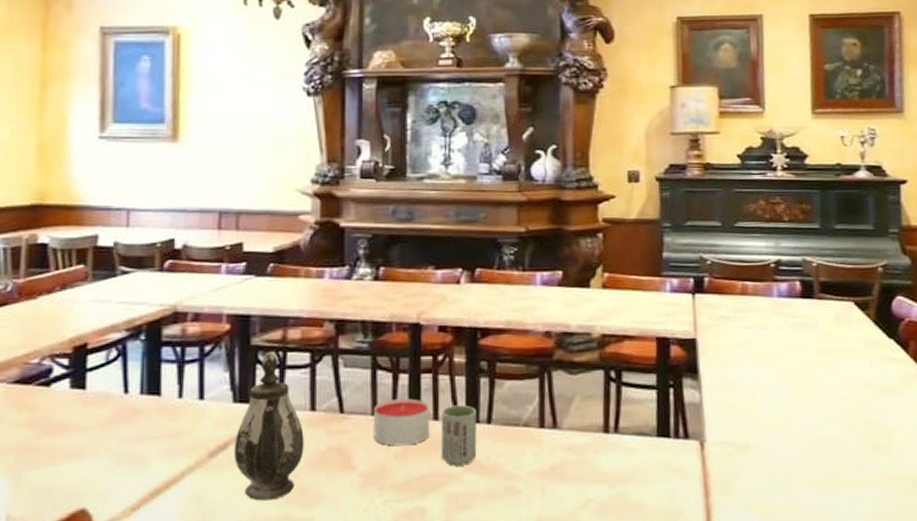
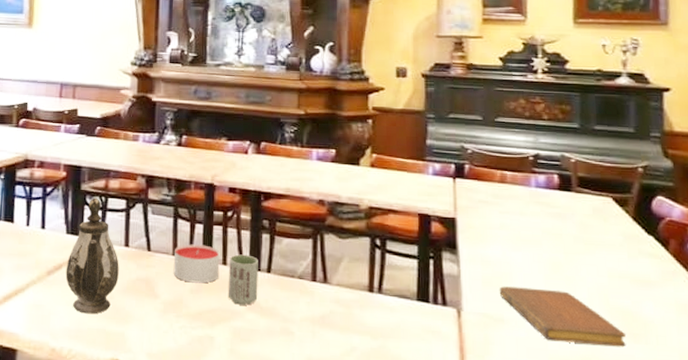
notebook: none [743,408,871,464] -> present [499,286,627,347]

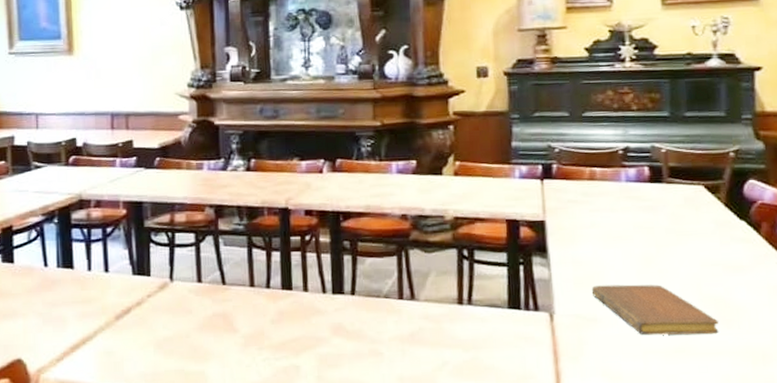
teapot: present [65,198,119,314] -> none [135,234,194,356]
candle: present [173,244,220,284] -> none [251,272,301,313]
cup: present [229,254,258,306] -> none [310,278,343,331]

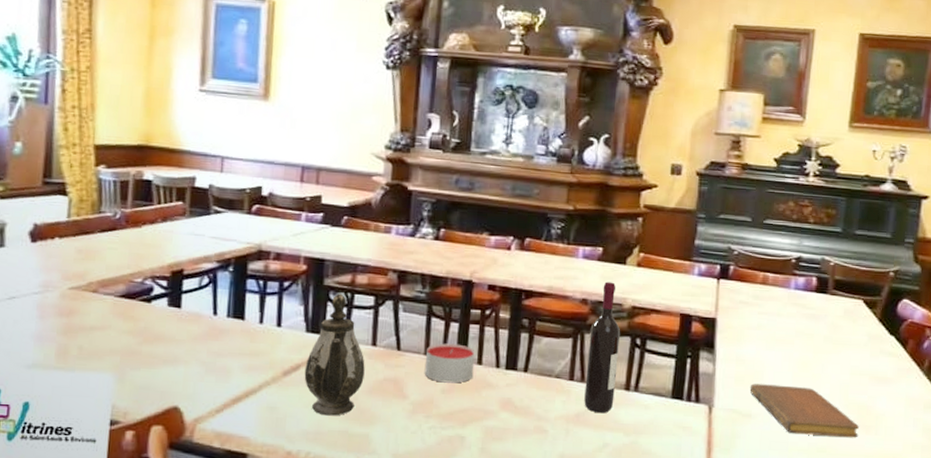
teapot: none [135,234,194,356] -> present [304,293,365,416]
candle: none [251,272,301,313] -> present [424,343,475,383]
wine bottle: none [414,194,448,331] -> present [584,281,620,414]

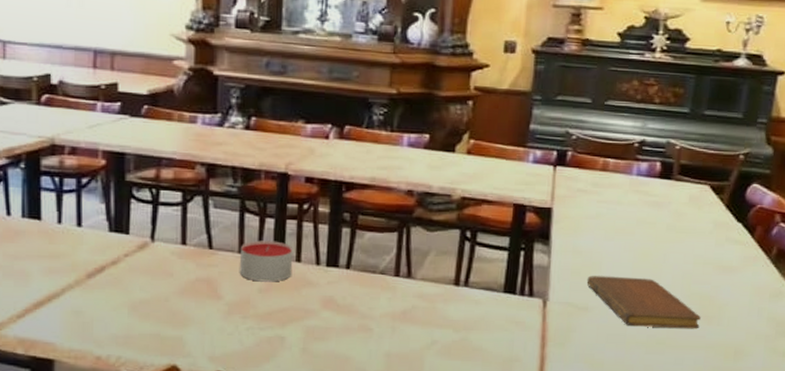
teapot: present [304,293,365,416] -> none [110,190,175,319]
wine bottle: present [584,281,620,414] -> none [411,171,449,310]

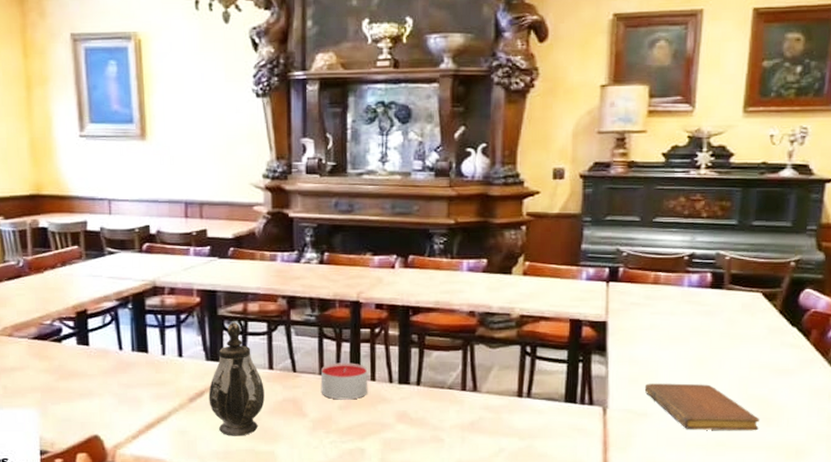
teapot: none [110,190,175,319] -> present [208,322,265,436]

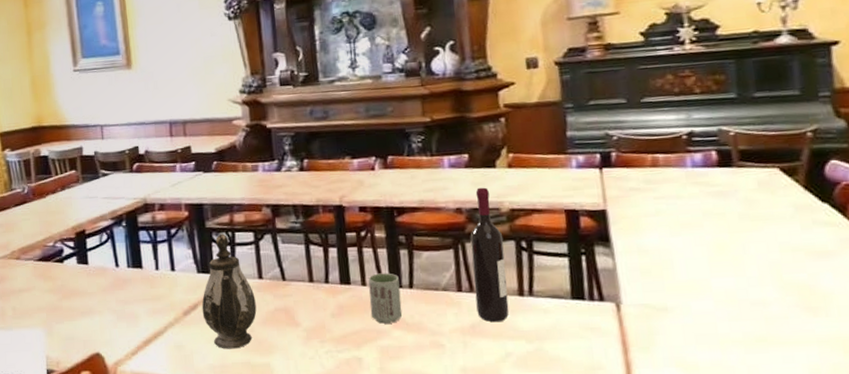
candle: present [320,362,368,400] -> none [310,268,360,307]
cup: none [378,369,408,418] -> present [368,273,402,324]
wine bottle: none [478,292,509,421] -> present [470,187,510,323]
notebook: present [644,383,761,431] -> none [659,272,805,325]

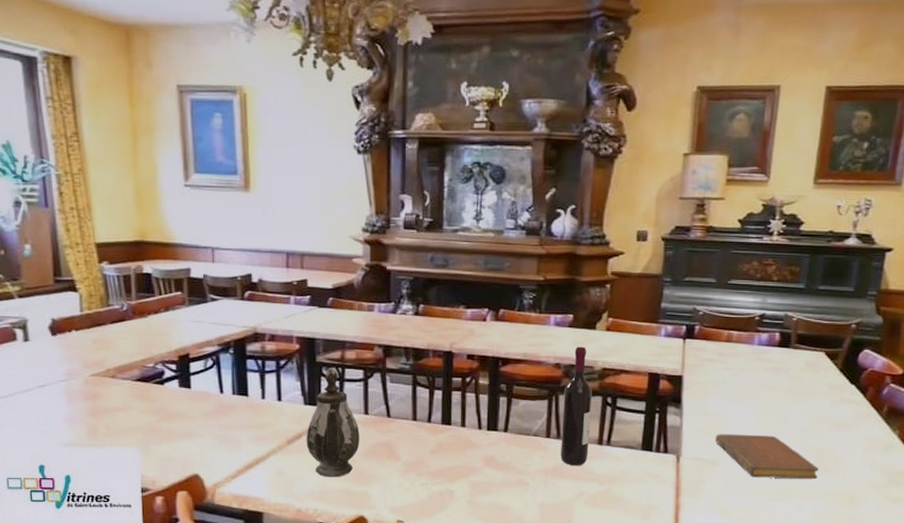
cup: present [368,273,402,324] -> none [467,417,496,462]
notebook: none [659,272,805,325] -> present [715,434,820,479]

